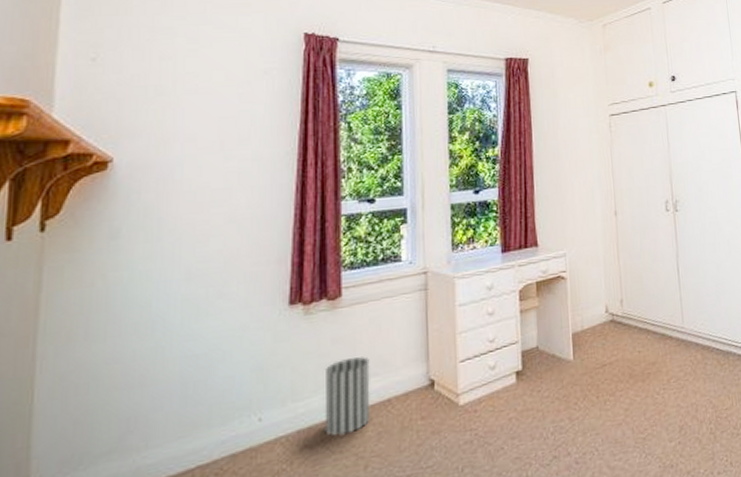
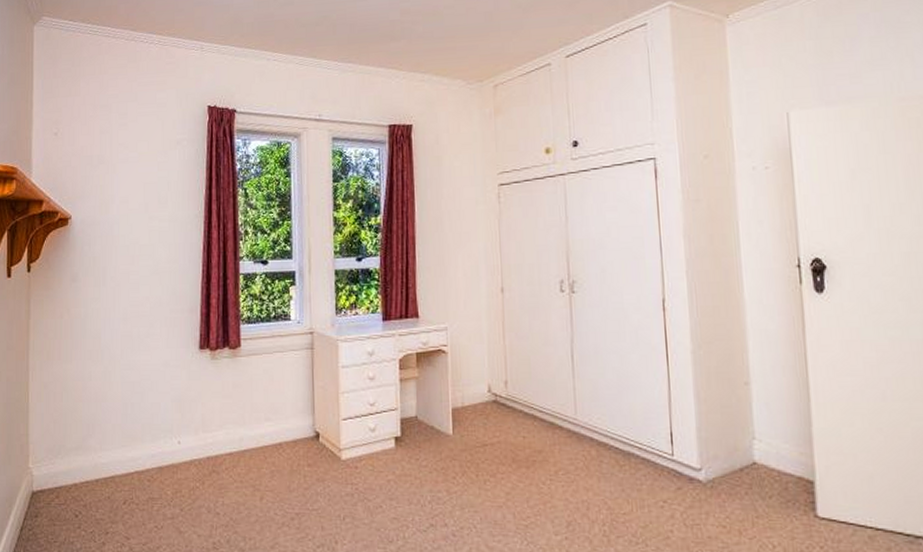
wastebasket: present [324,357,370,436] -> none [227,402,265,467]

